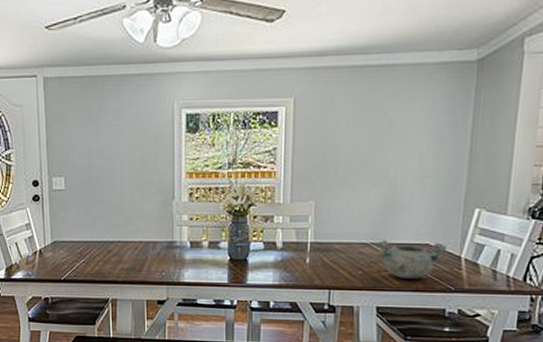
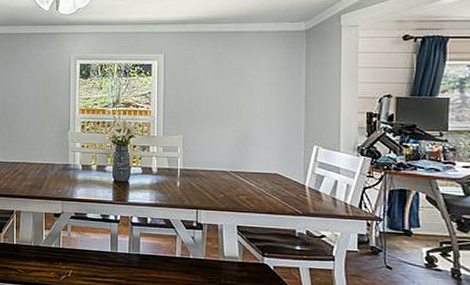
decorative bowl: present [376,240,447,279] -> none [234,169,293,203]

